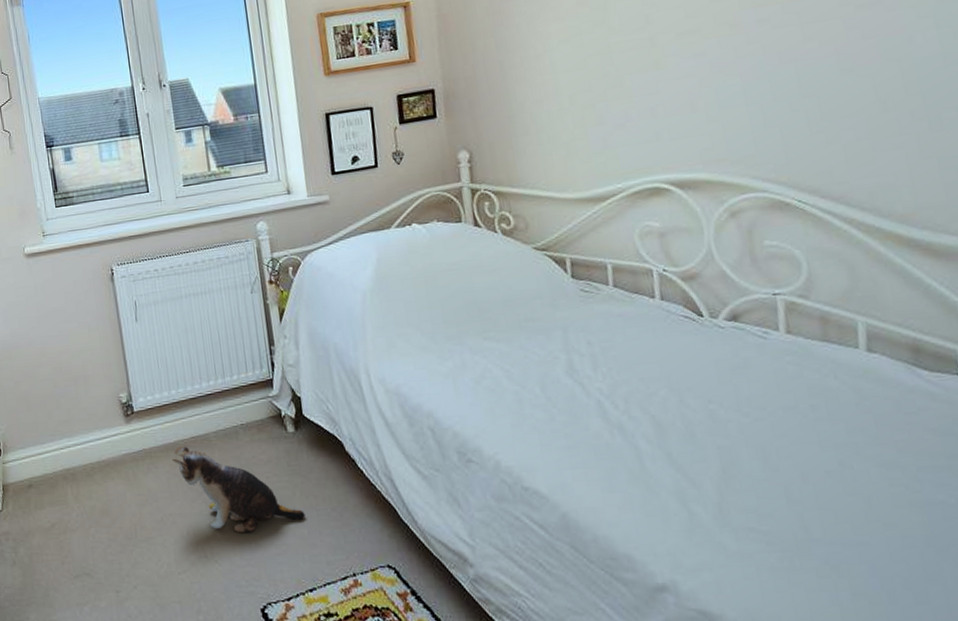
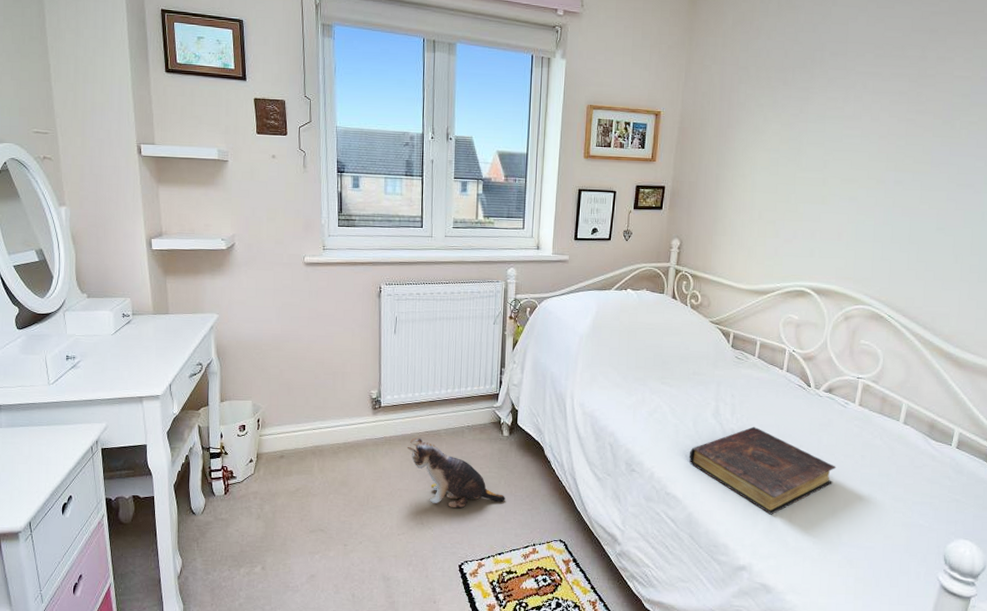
book: none [543,381,776,506] -> present [688,426,836,515]

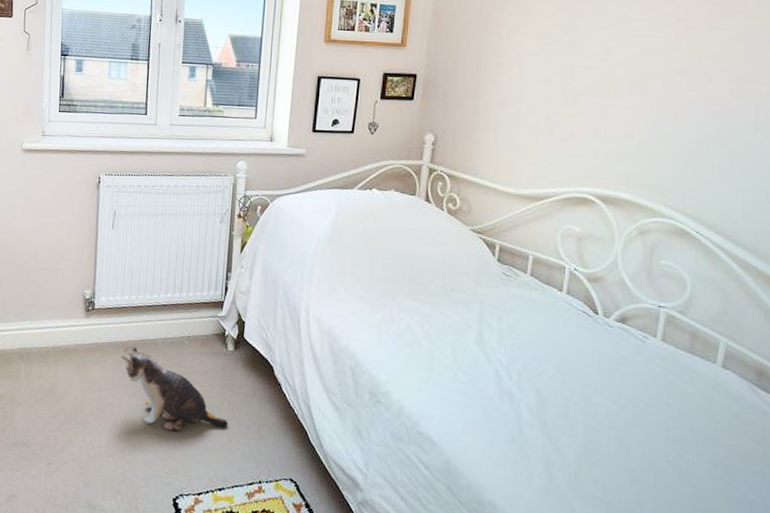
book: present [688,426,836,515] -> none [446,358,634,471]

